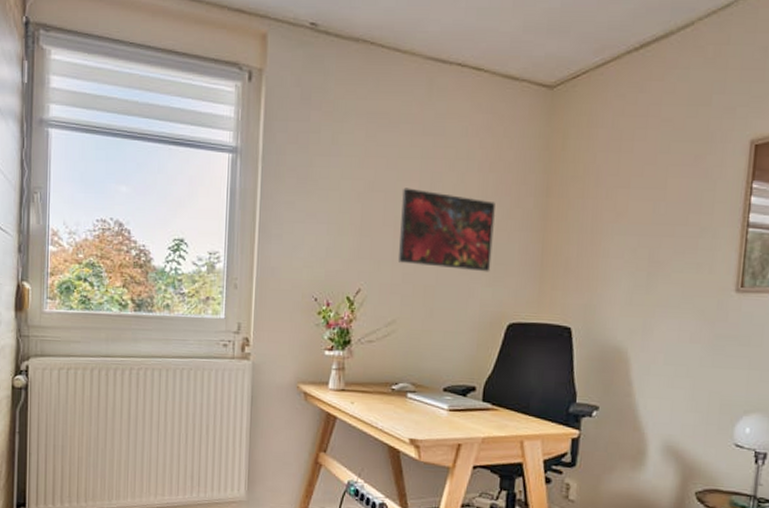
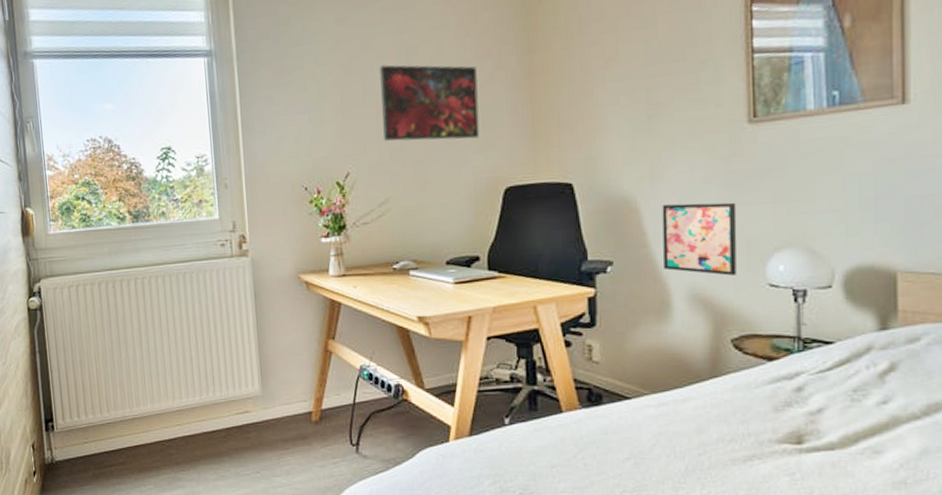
wall art: none [644,359,716,432] -> present [662,202,737,276]

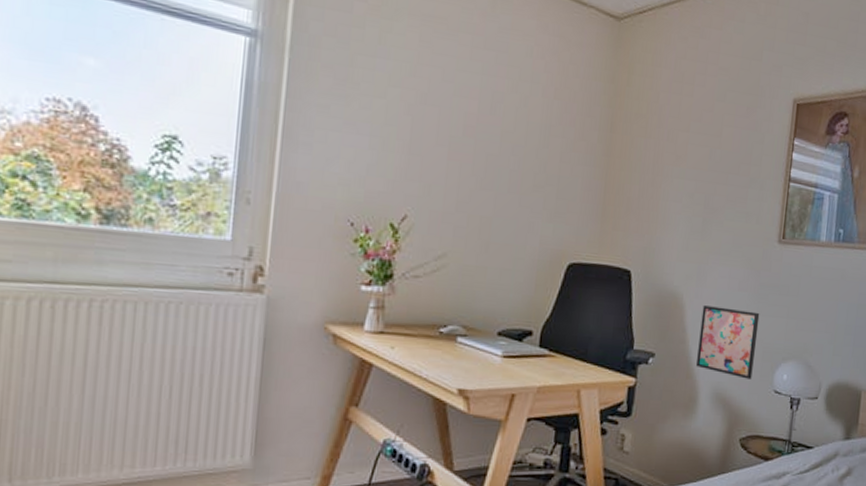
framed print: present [380,65,480,142] -> none [452,104,559,207]

